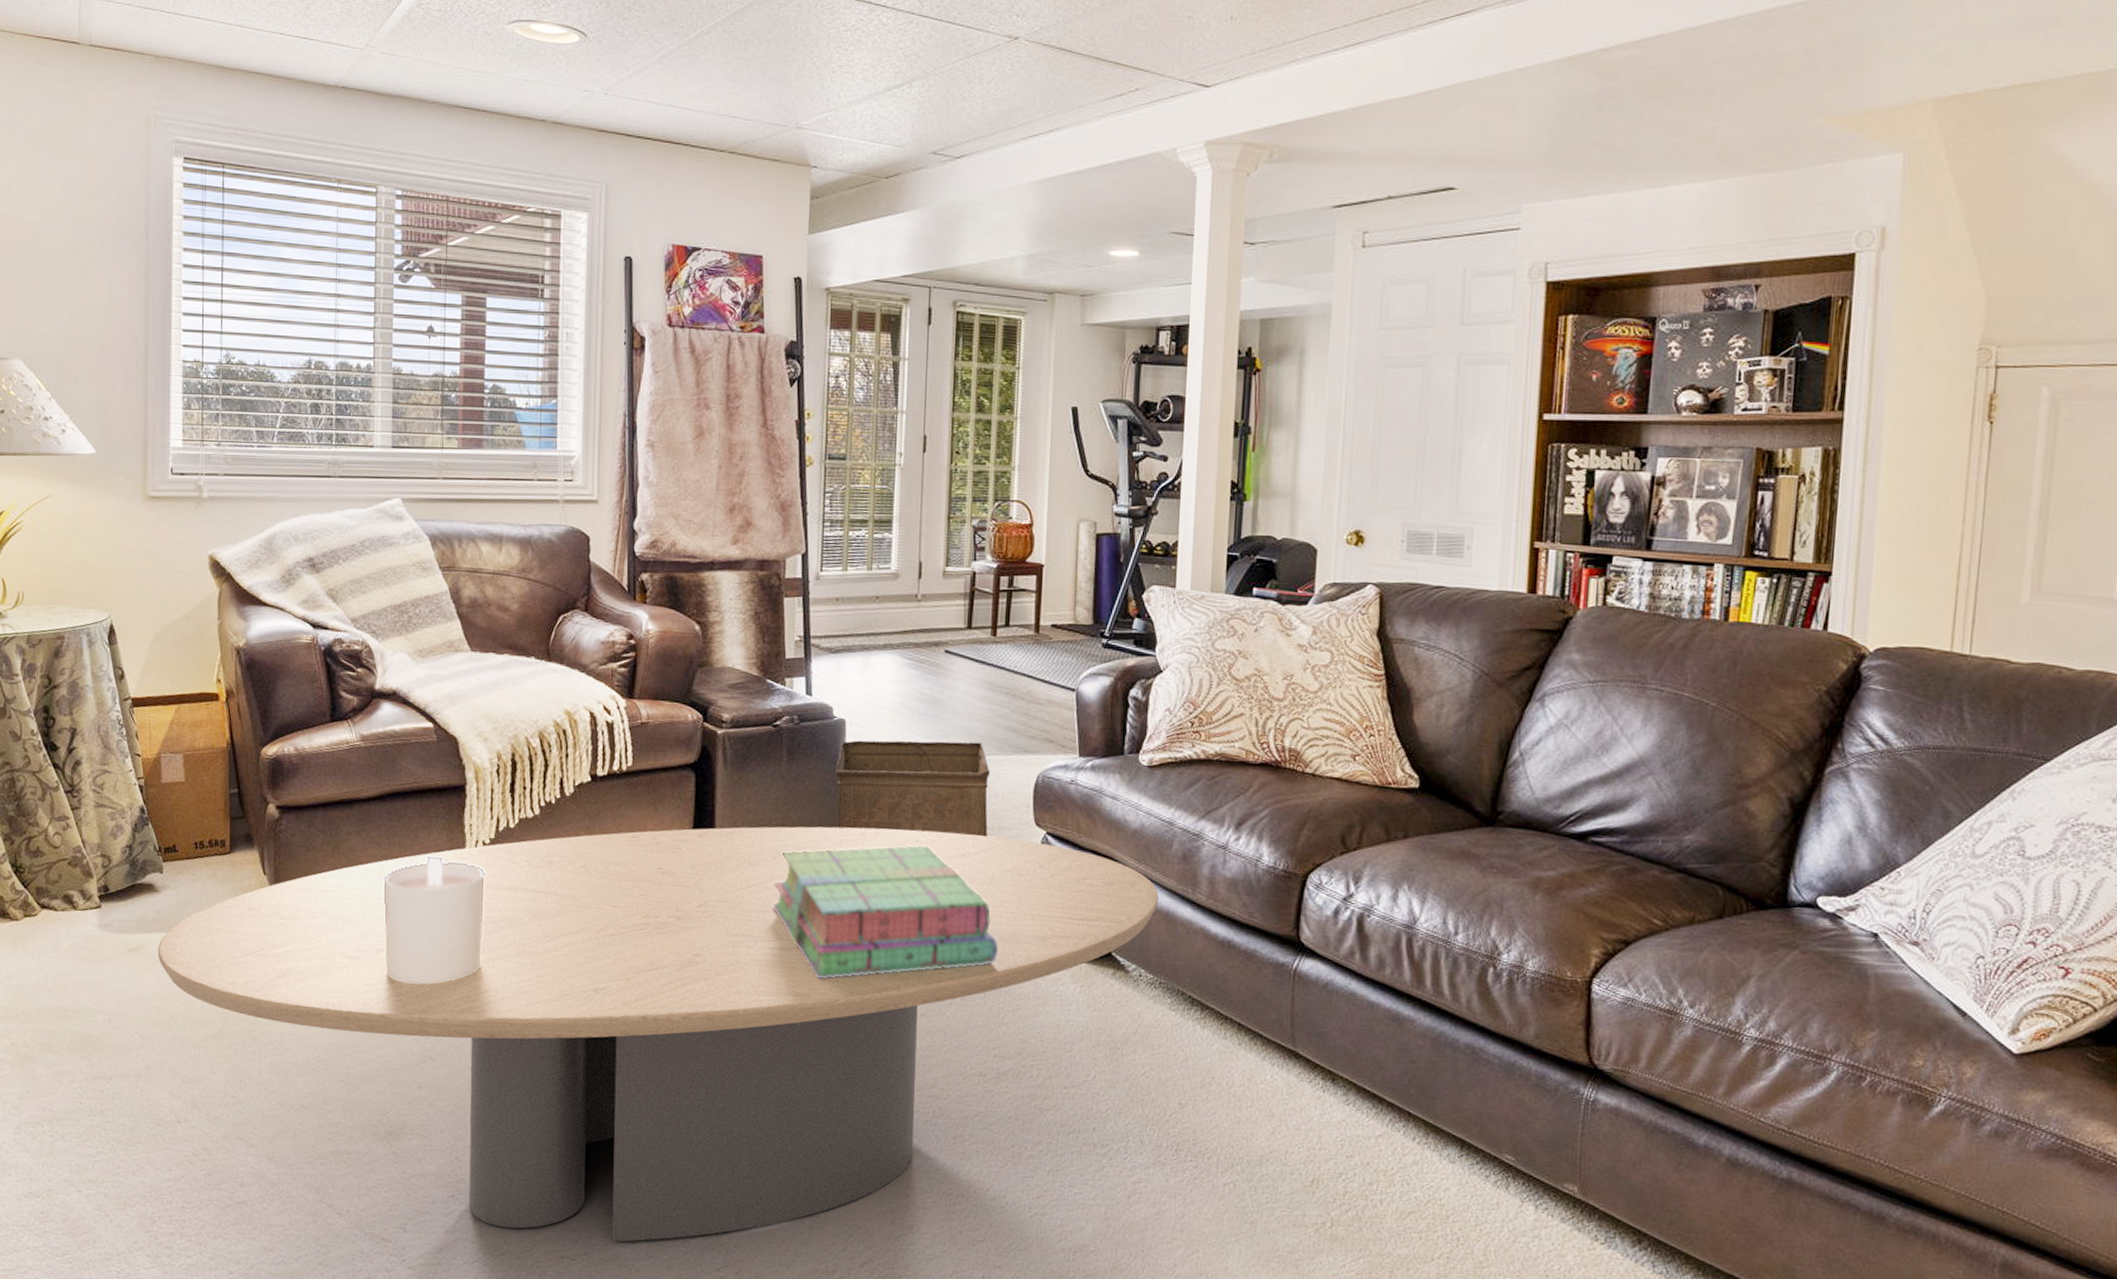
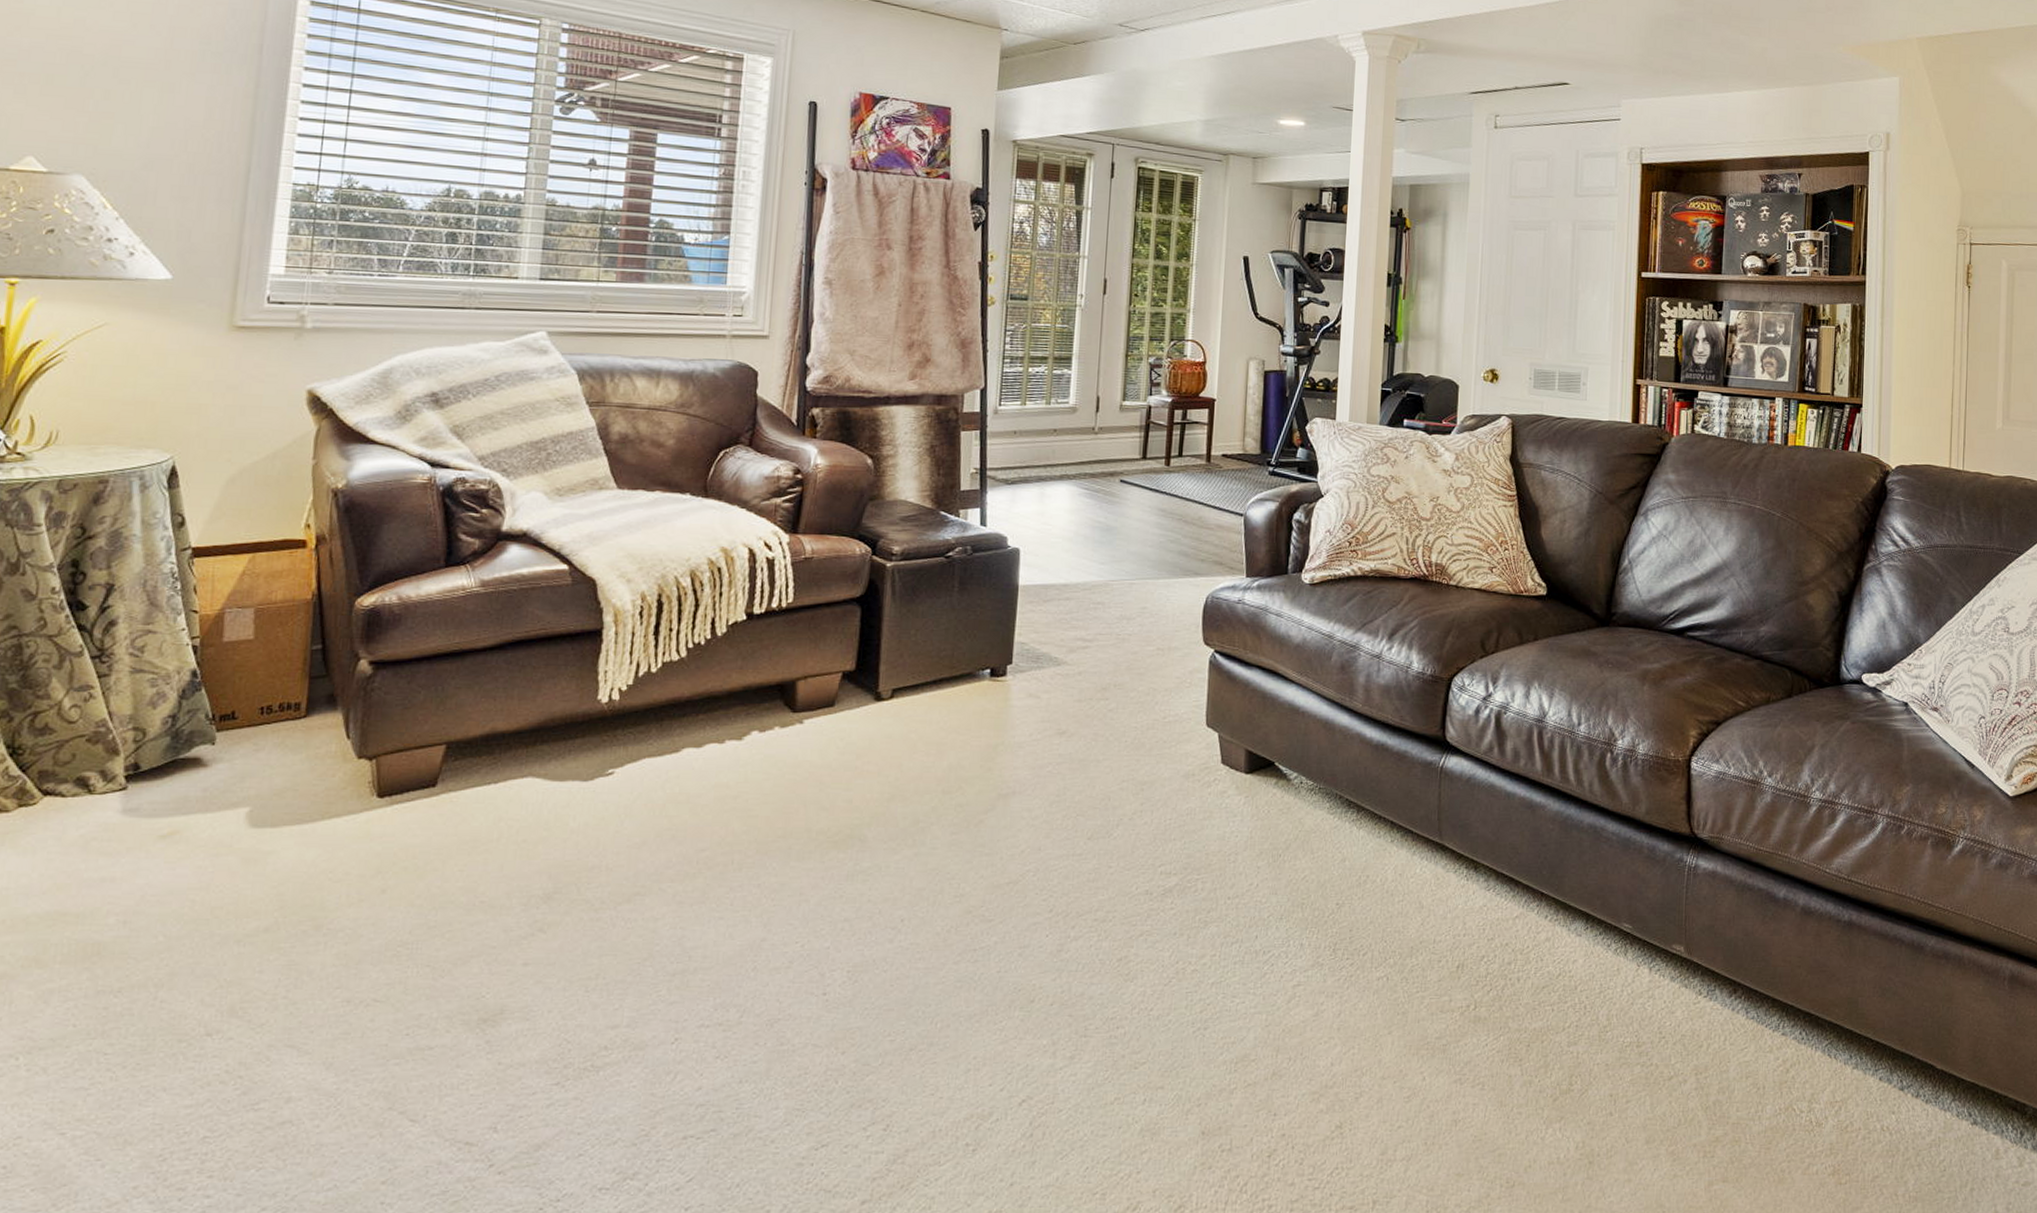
coffee table: present [157,826,1158,1242] -> none [198,653,1319,1112]
candle: present [383,856,485,985] -> none [492,707,619,849]
stack of books: present [773,846,999,979] -> none [938,670,1167,809]
storage bin: present [836,740,990,837] -> none [1008,566,1162,658]

